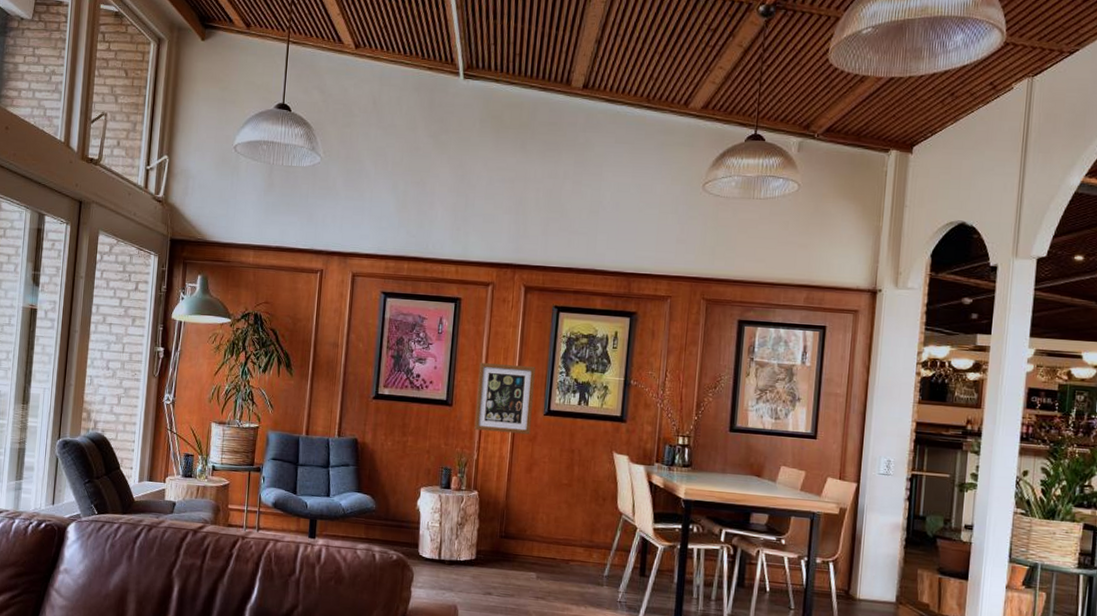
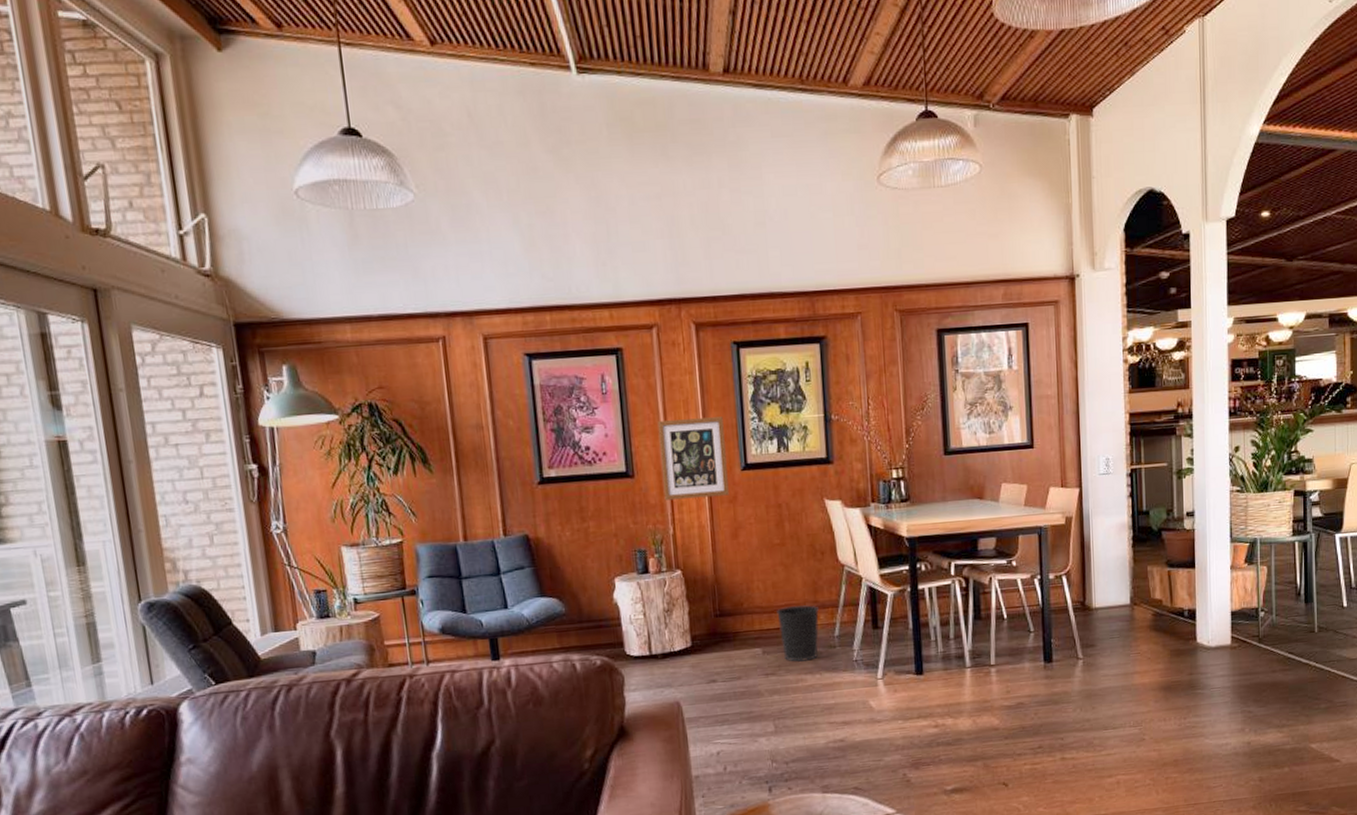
wastebasket: none [554,541,593,593] -> present [777,605,819,662]

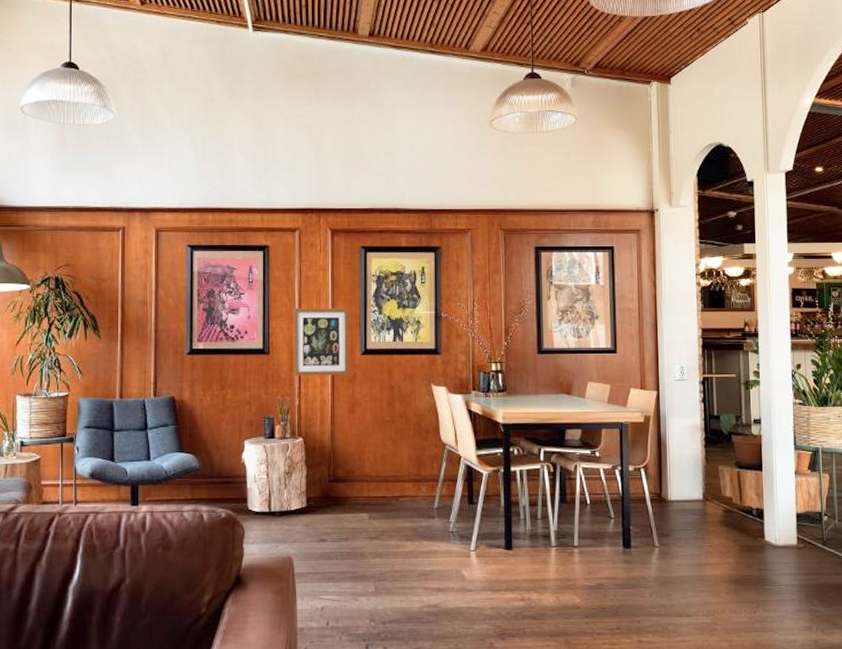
wastebasket: present [777,605,819,662] -> none [384,478,421,529]

